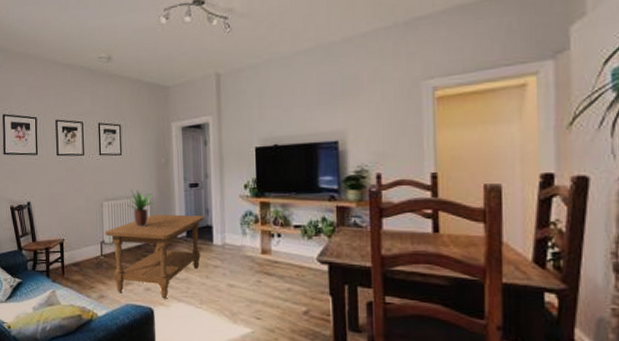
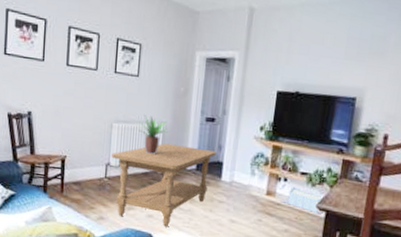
storage bin: none [278,242,327,268] -> present [280,187,325,215]

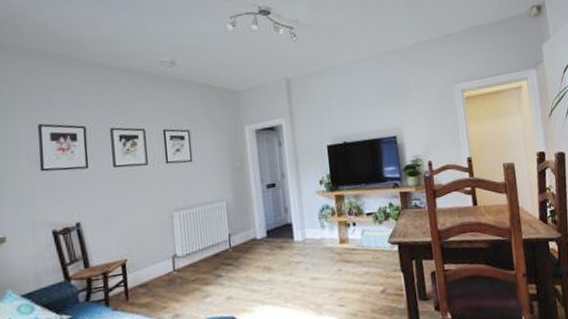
coffee table: present [111,143,217,227] -> none [177,214,284,308]
potted plant: present [138,115,168,155] -> none [201,196,231,235]

